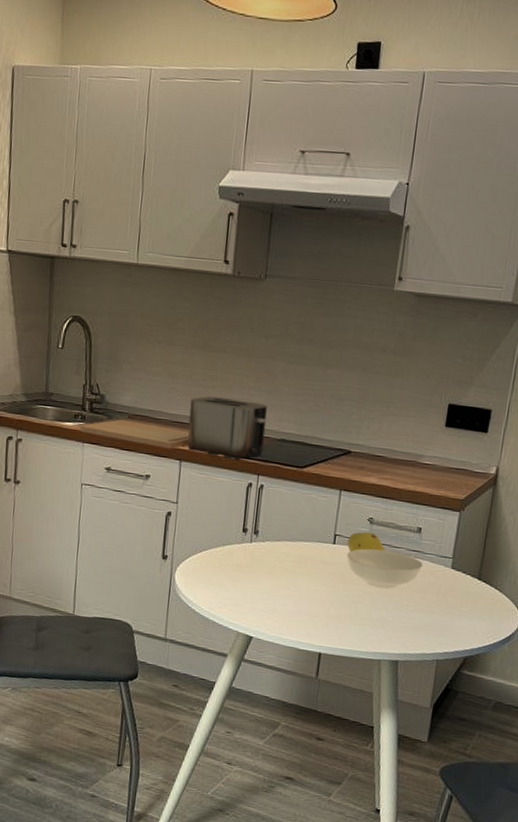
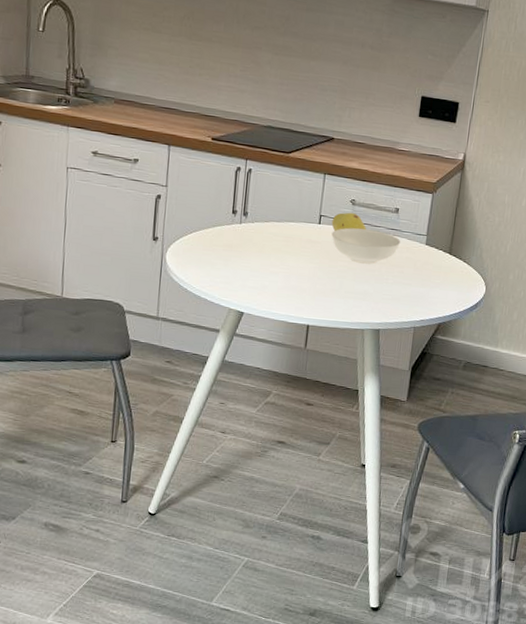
cutting board: present [80,419,189,449] -> none [64,104,178,134]
toaster: present [187,396,268,460] -> none [175,83,255,145]

